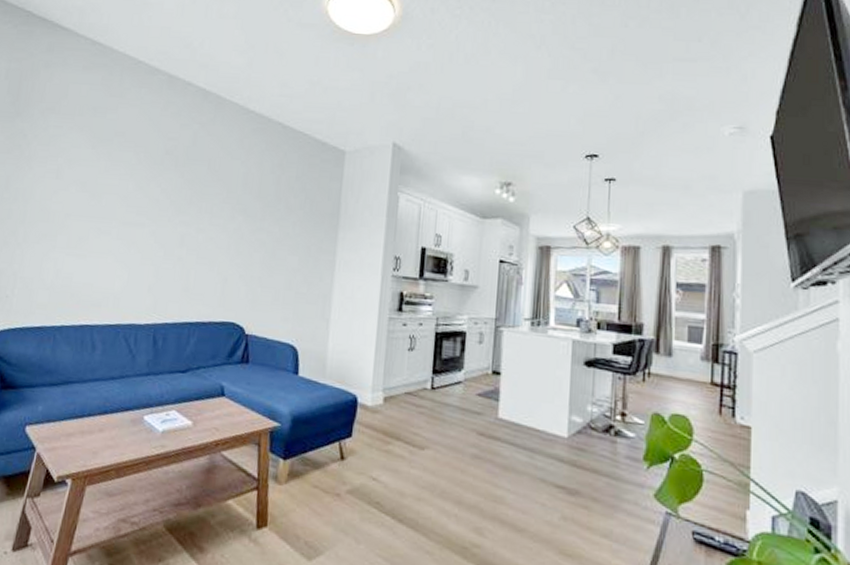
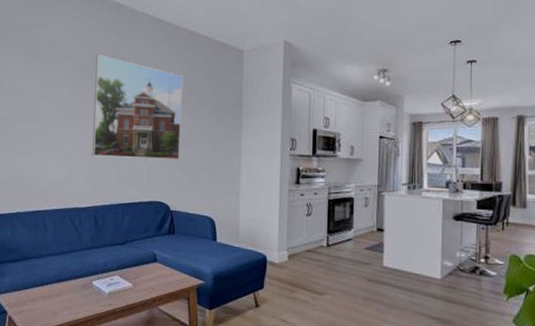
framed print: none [157,145,272,273] -> present [91,54,182,159]

